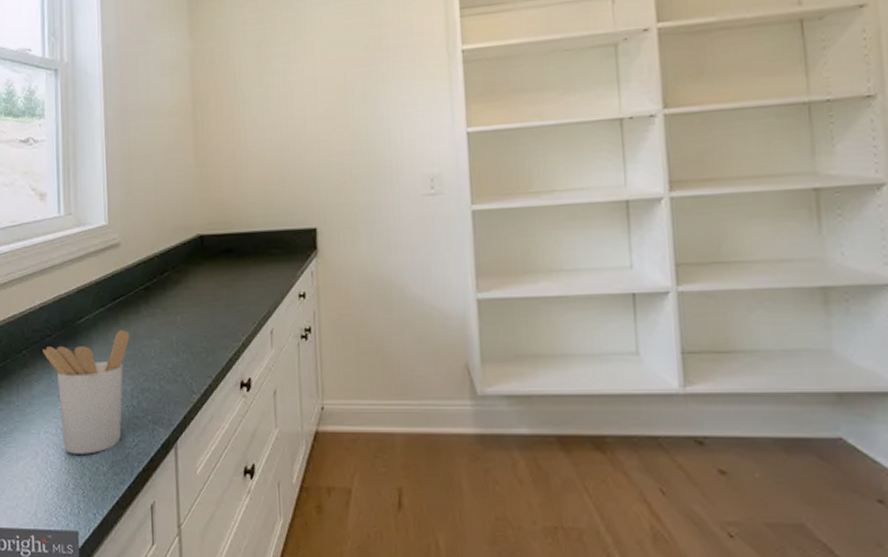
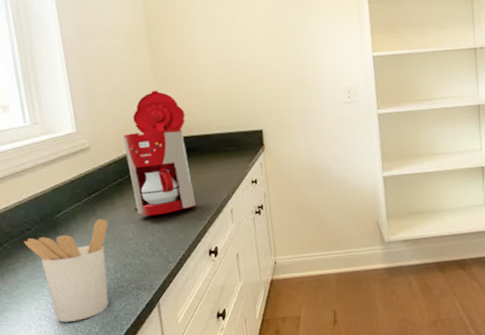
coffee maker: none [156,177,230,331] -> present [123,90,197,216]

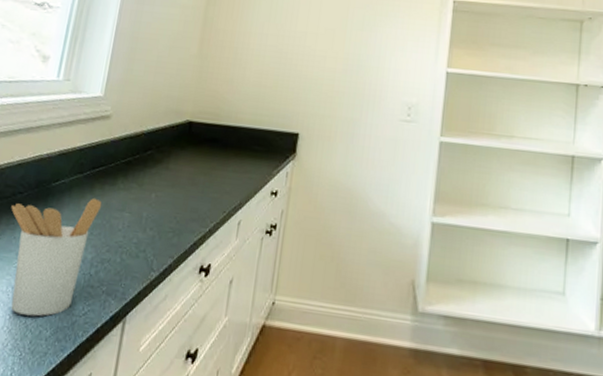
coffee maker: present [123,90,197,216] -> none [134,67,220,210]

